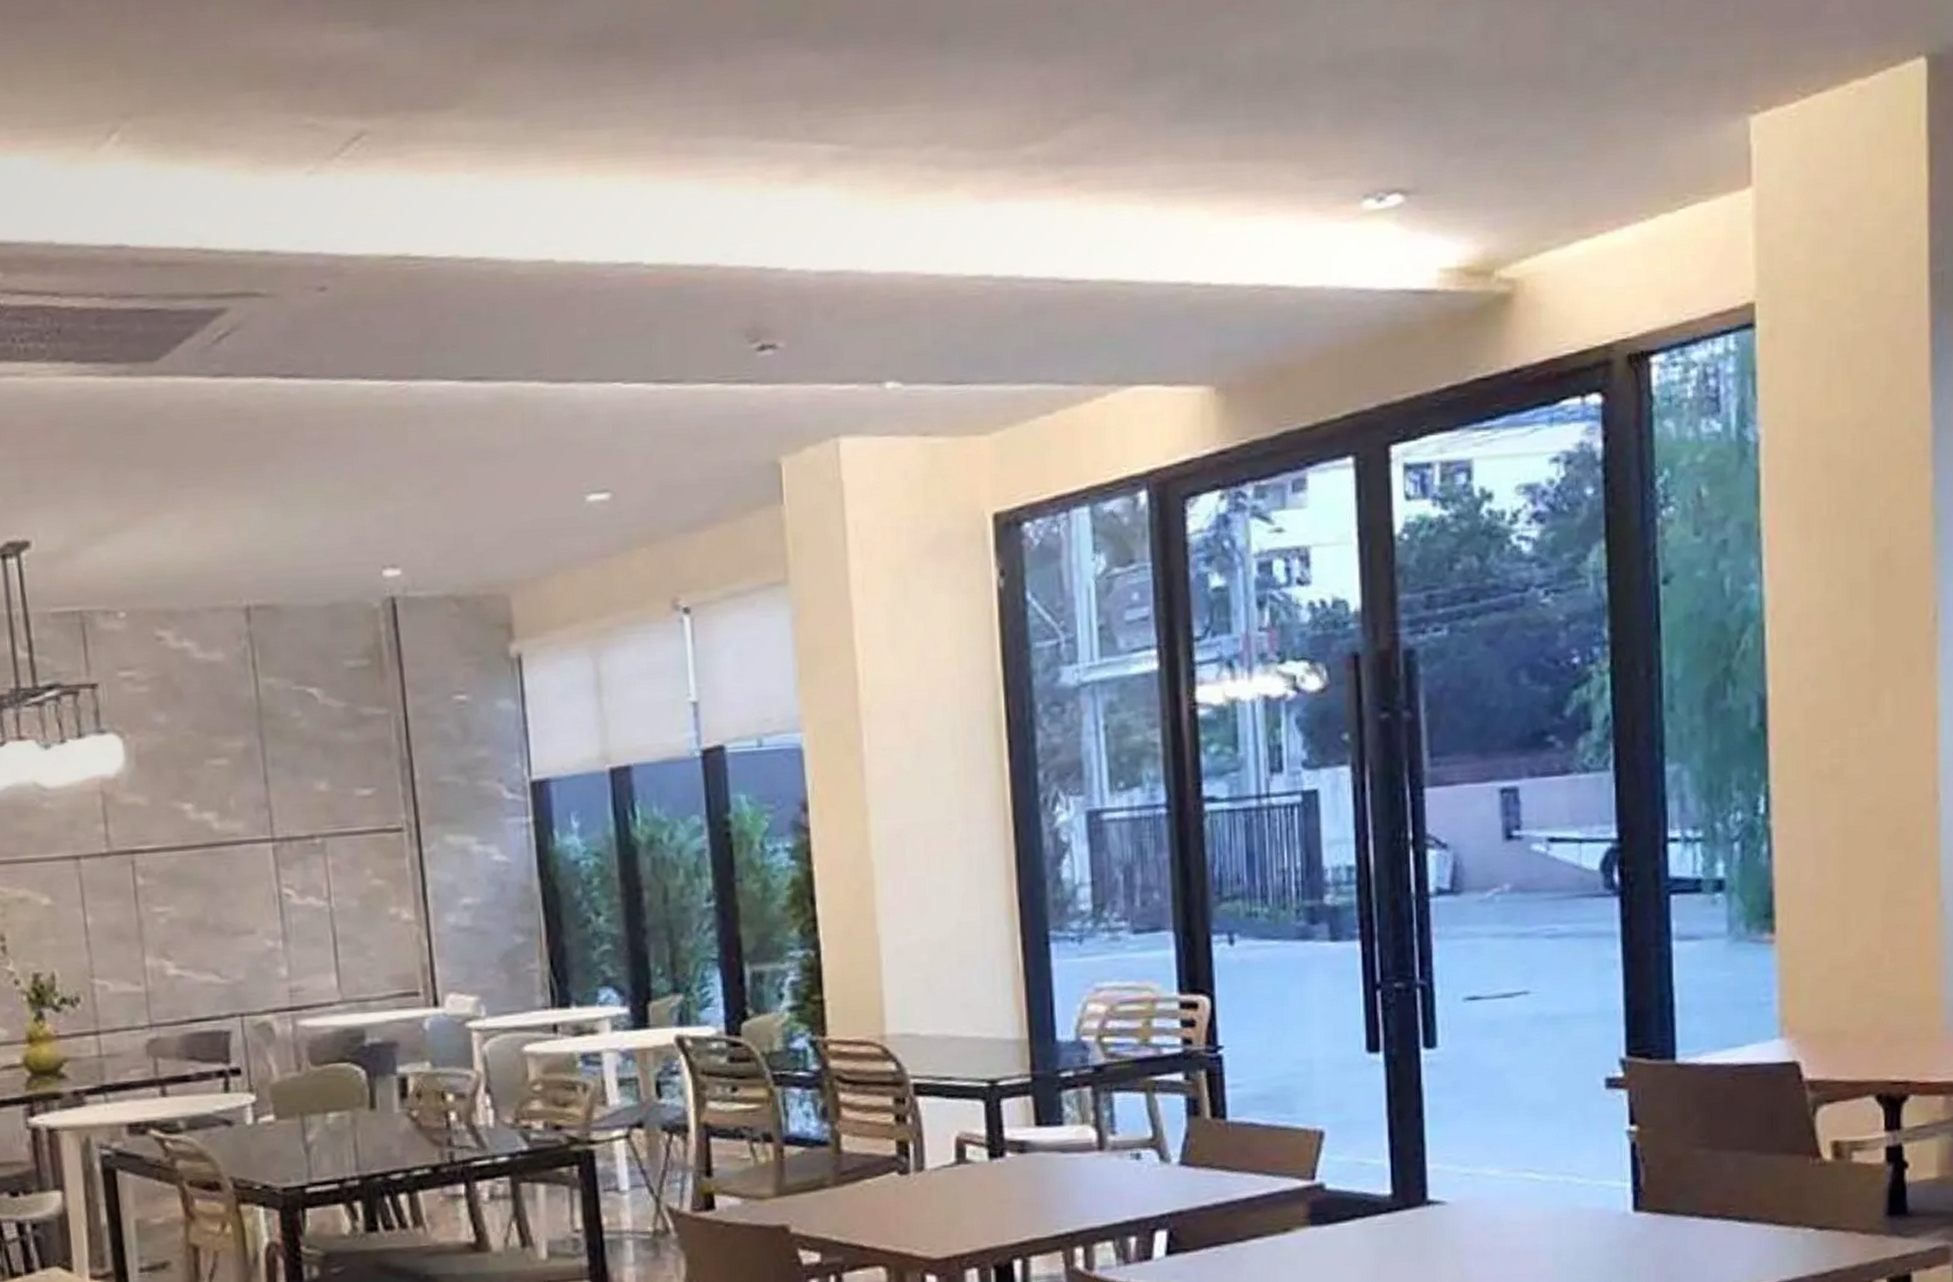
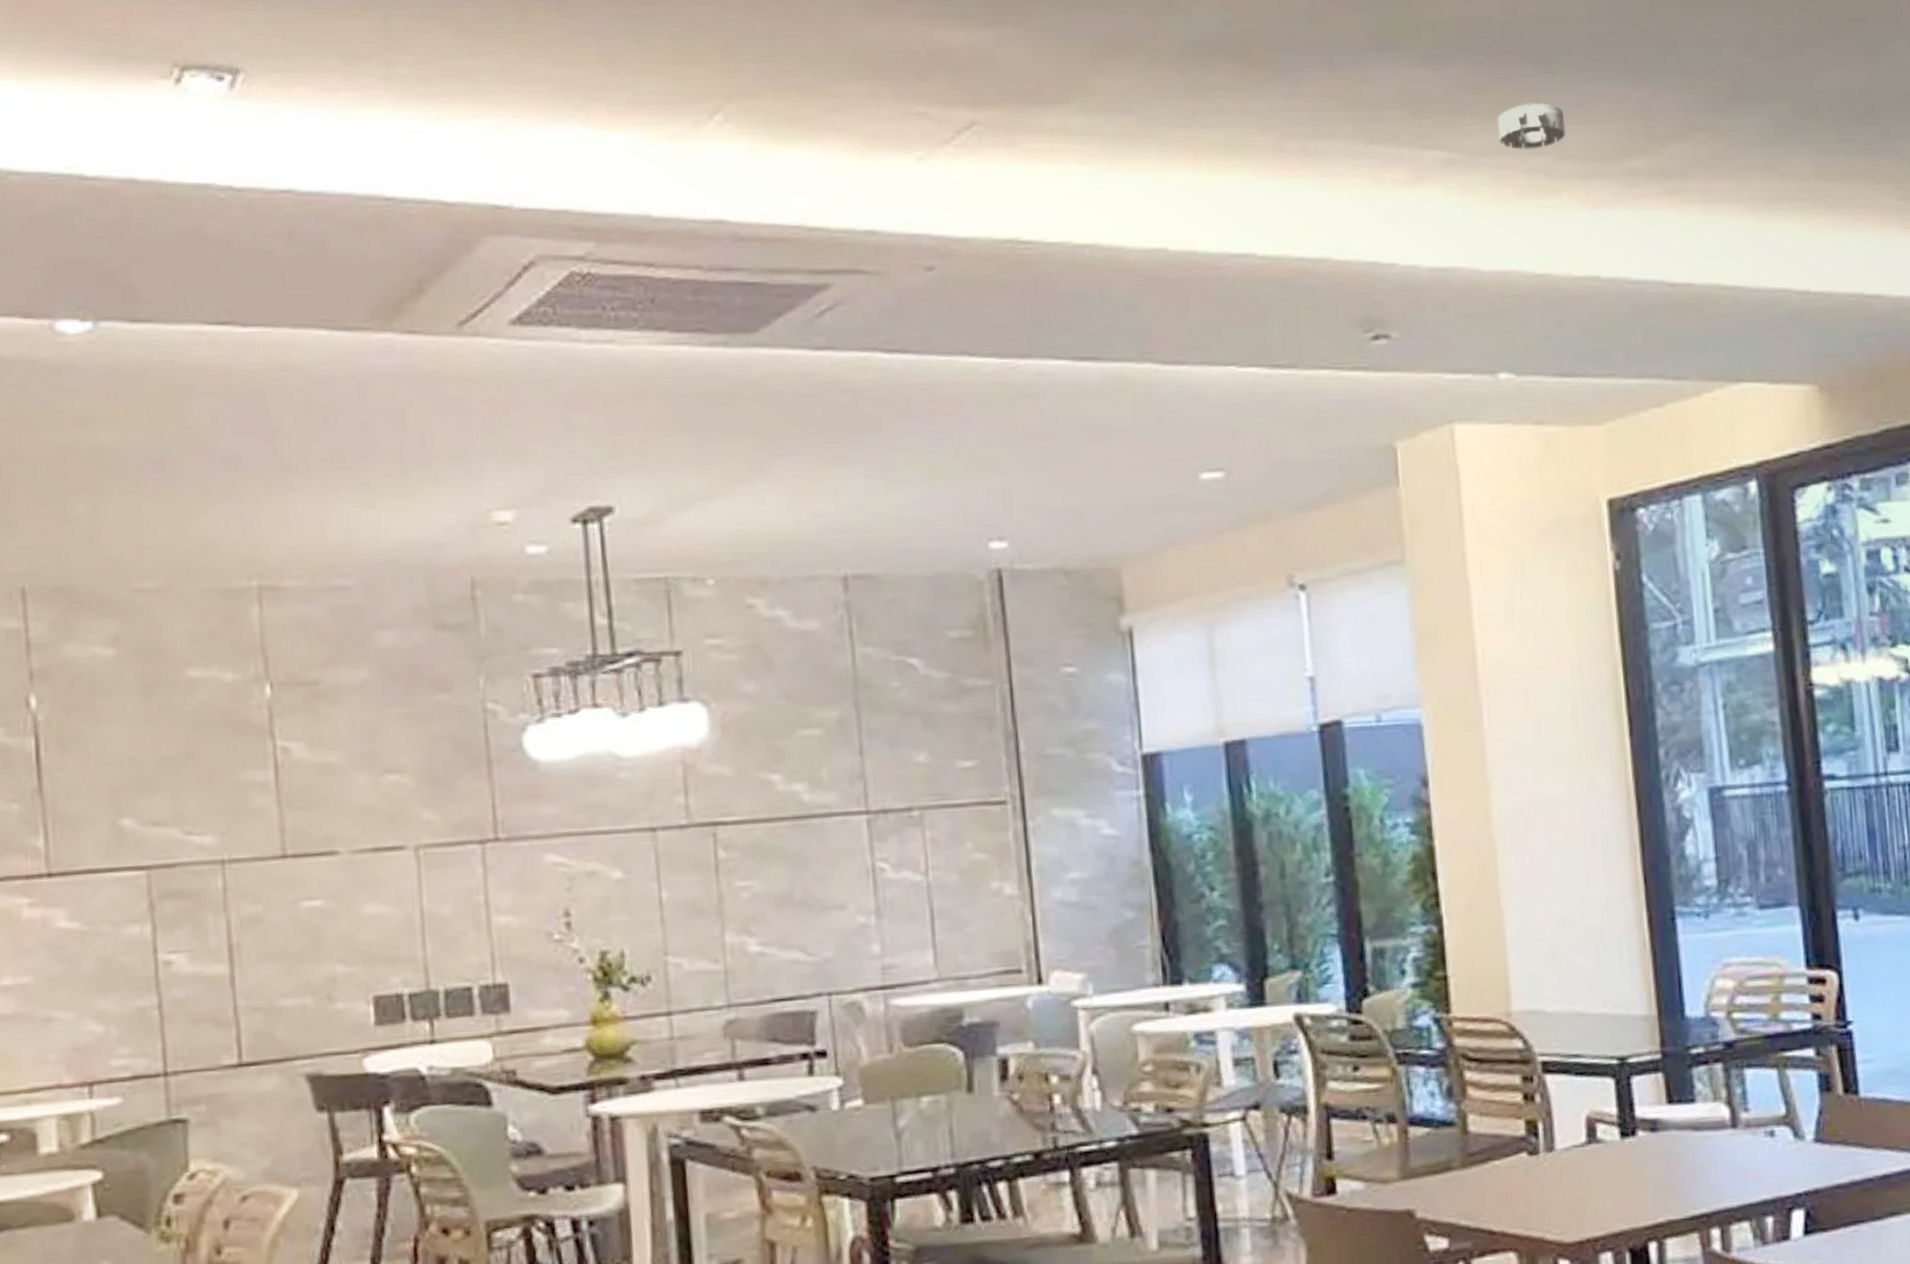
smoke detector: none [889,87,960,140] -> present [1497,102,1566,150]

